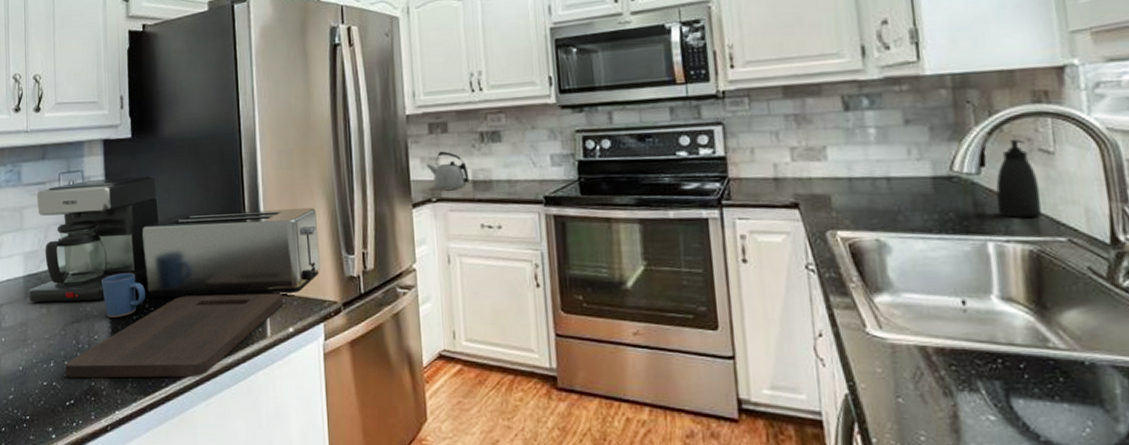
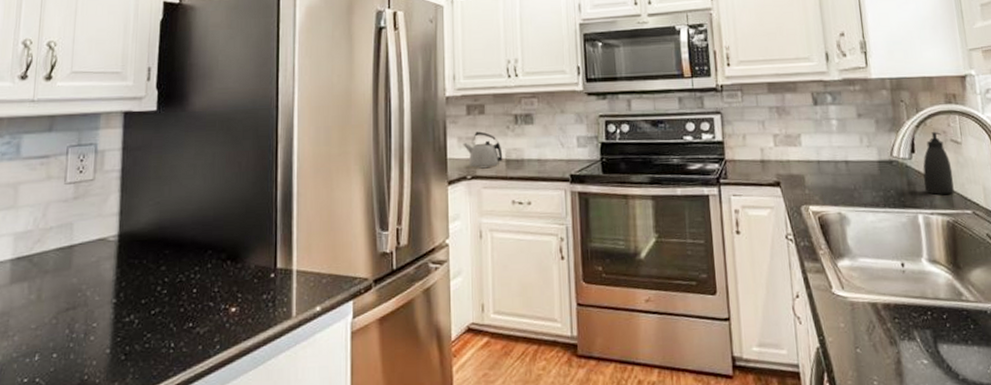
coffee maker: present [28,176,159,302] -> none [15,151,181,289]
cutting board: present [65,293,283,378] -> none [52,271,311,372]
mug: present [101,272,146,318] -> none [106,252,159,303]
toaster: present [141,207,320,298] -> none [159,183,353,280]

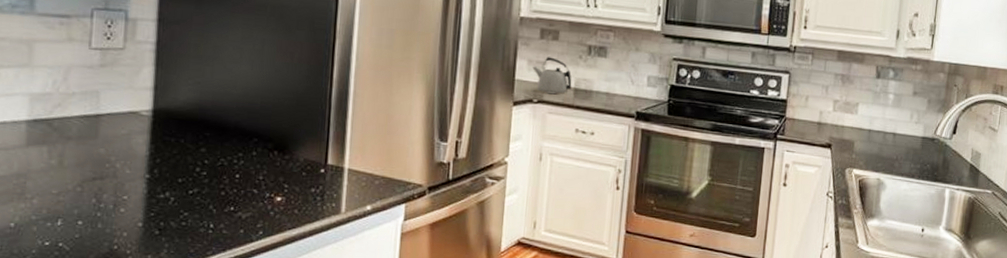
soap dispenser: present [923,132,955,195] -> none [956,118,985,175]

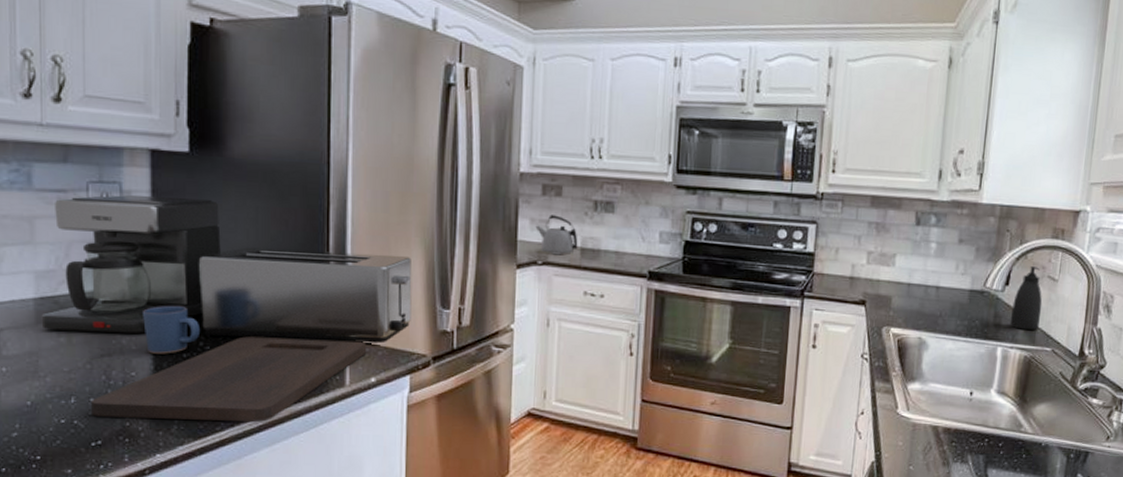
coffee maker: none [32,22,226,158] -> present [41,194,221,333]
cutting board: none [77,163,364,248] -> present [90,336,366,423]
mug: none [138,130,198,179] -> present [141,305,201,354]
toaster: none [199,77,413,173] -> present [198,247,412,344]
soap dispenser: none [956,118,985,175] -> present [1009,266,1043,331]

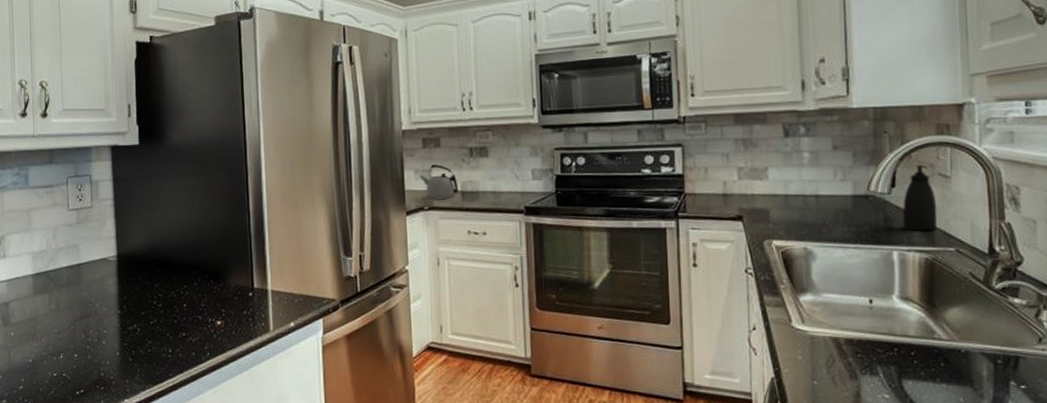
coffee maker: present [41,194,221,333] -> none [37,181,166,299]
cutting board: present [90,336,366,423] -> none [74,291,285,369]
mug: present [141,305,201,354] -> none [109,271,154,314]
toaster: present [198,247,412,344] -> none [149,213,320,296]

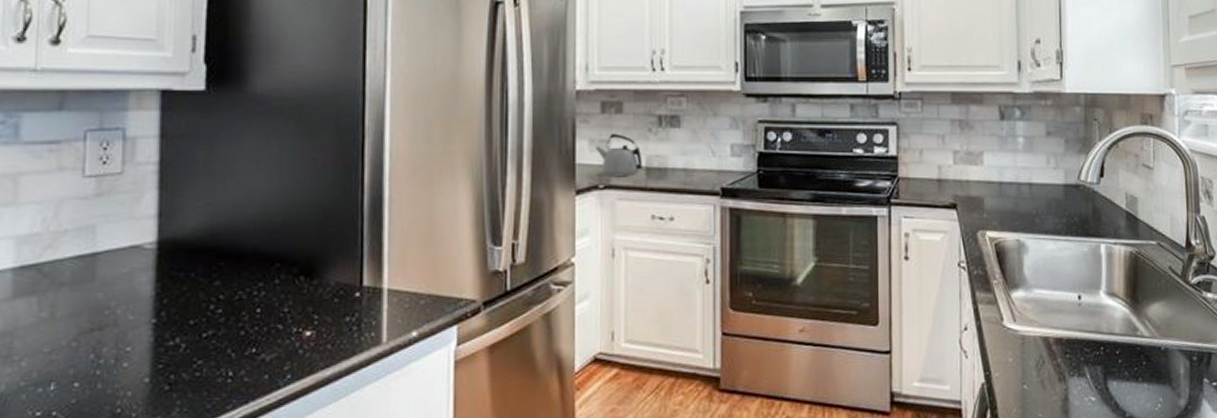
soap dispenser: present [902,165,937,232] -> none [1109,155,1141,224]

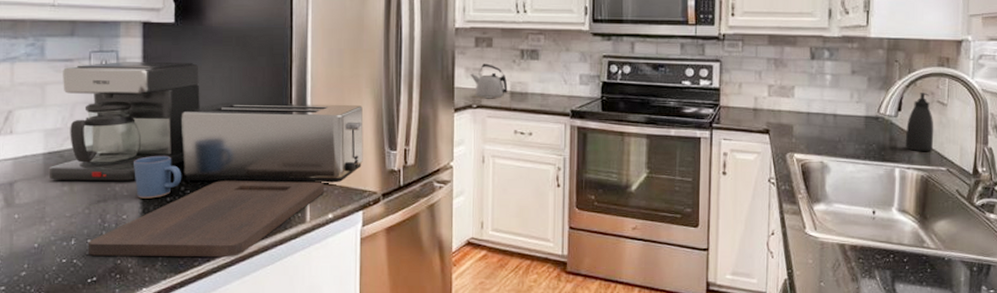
coffee maker: none [19,140,239,304] -> present [48,61,200,181]
cutting board: none [73,290,406,405] -> present [87,181,324,258]
mug: none [142,263,212,323] -> present [133,155,182,199]
toaster: none [211,189,459,297] -> present [181,102,364,183]
soap dispenser: none [1109,155,1141,224] -> present [905,93,934,152]

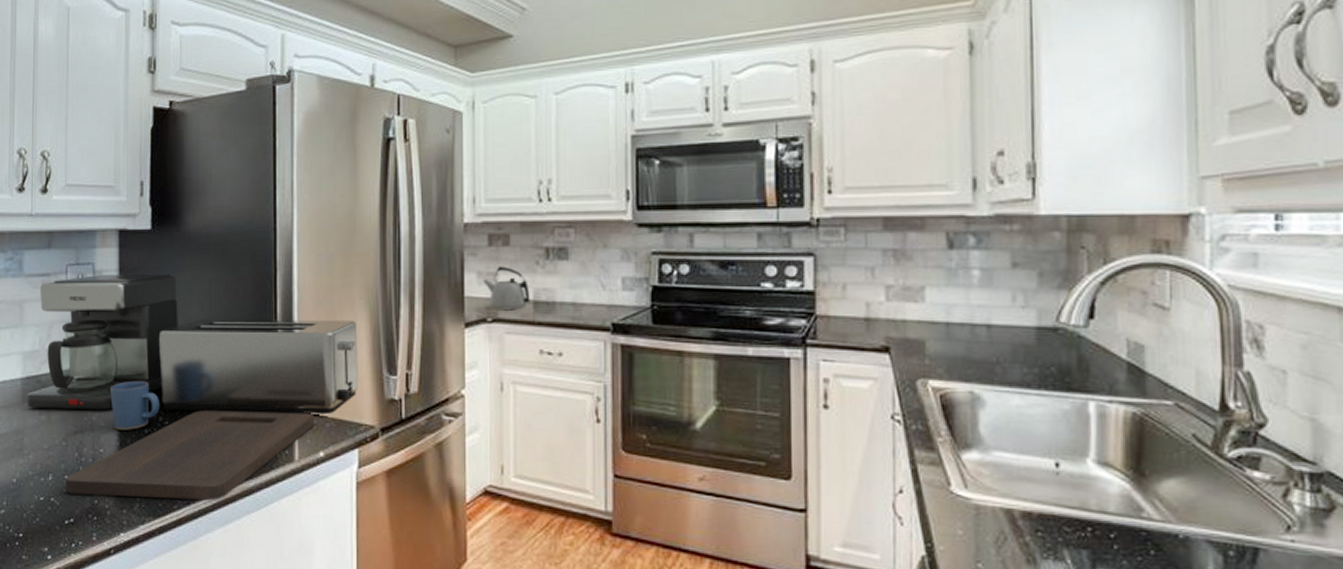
soap dispenser: present [905,93,934,152] -> none [1102,292,1151,379]

